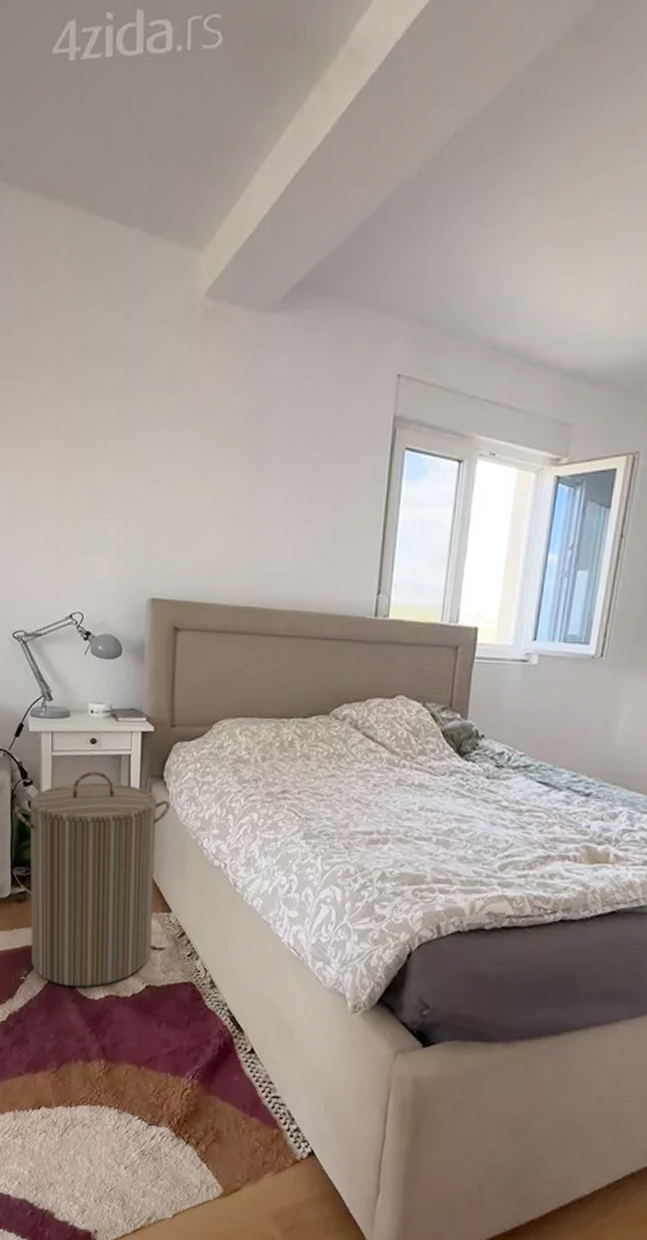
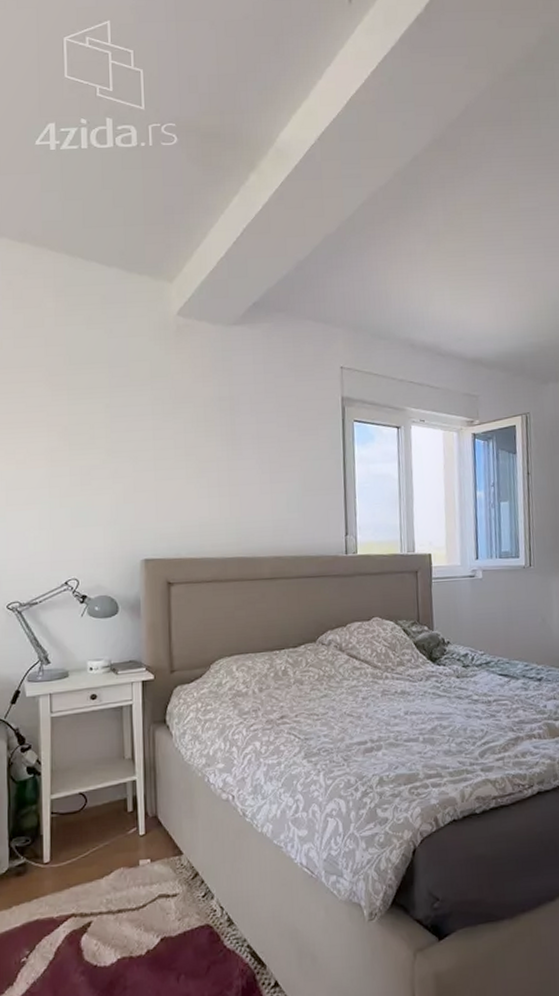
laundry hamper: present [14,771,171,987] -> none [11,725,175,959]

